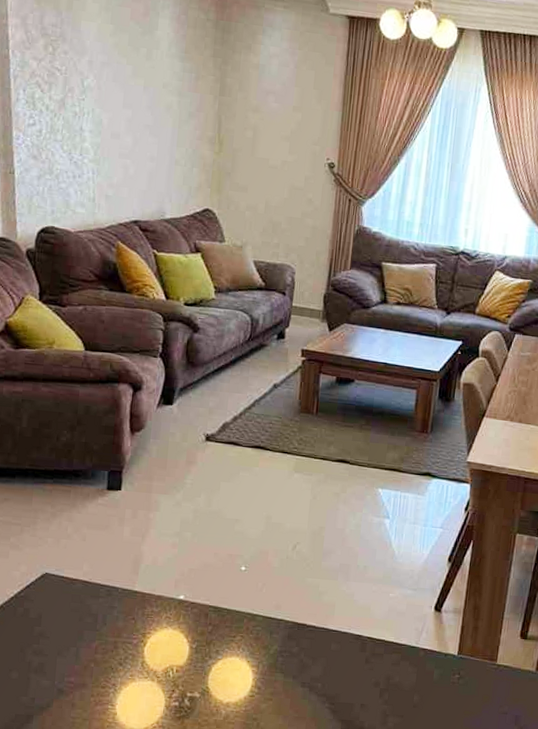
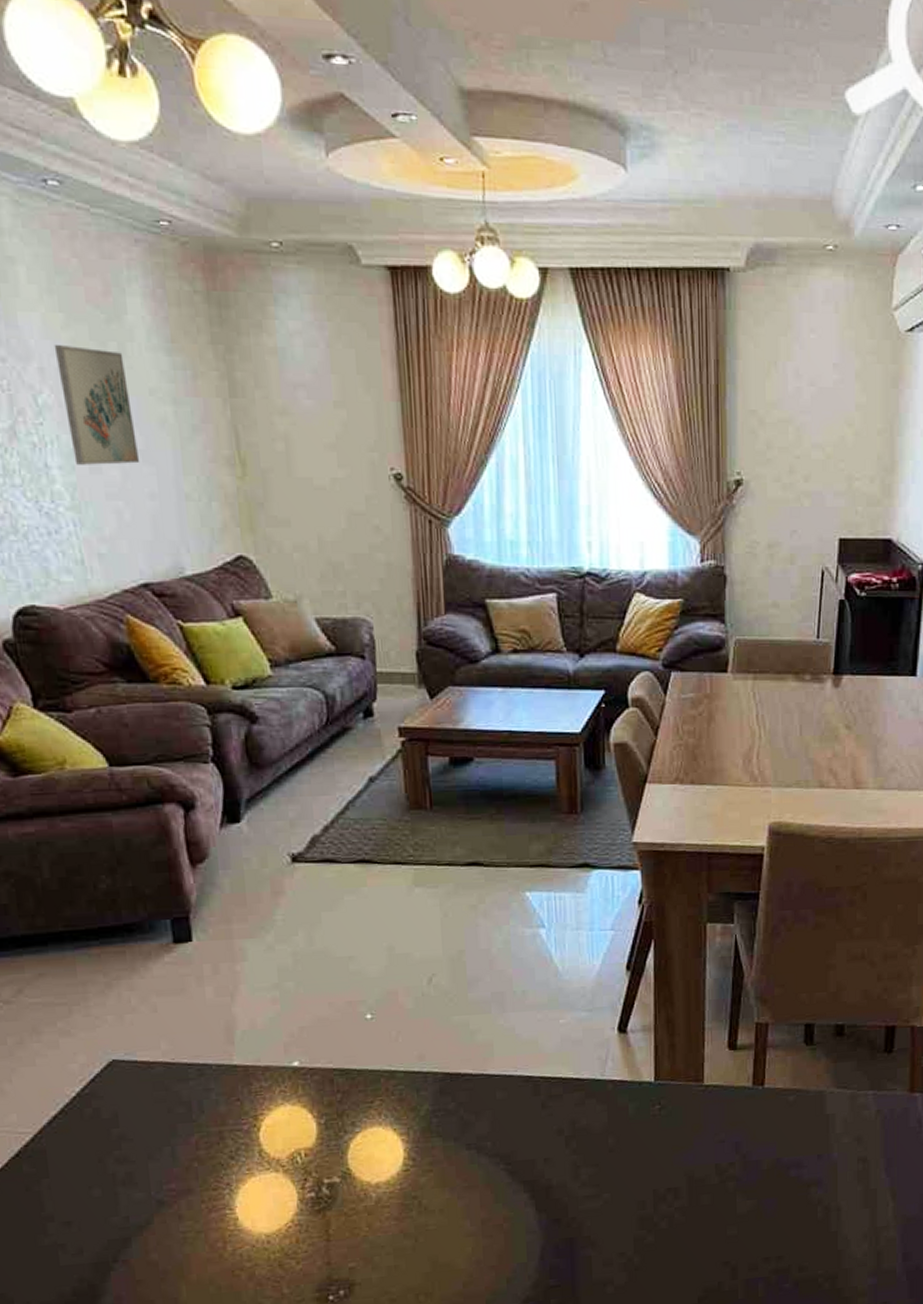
wall art: none [102,46,150,135] -> present [54,345,140,465]

